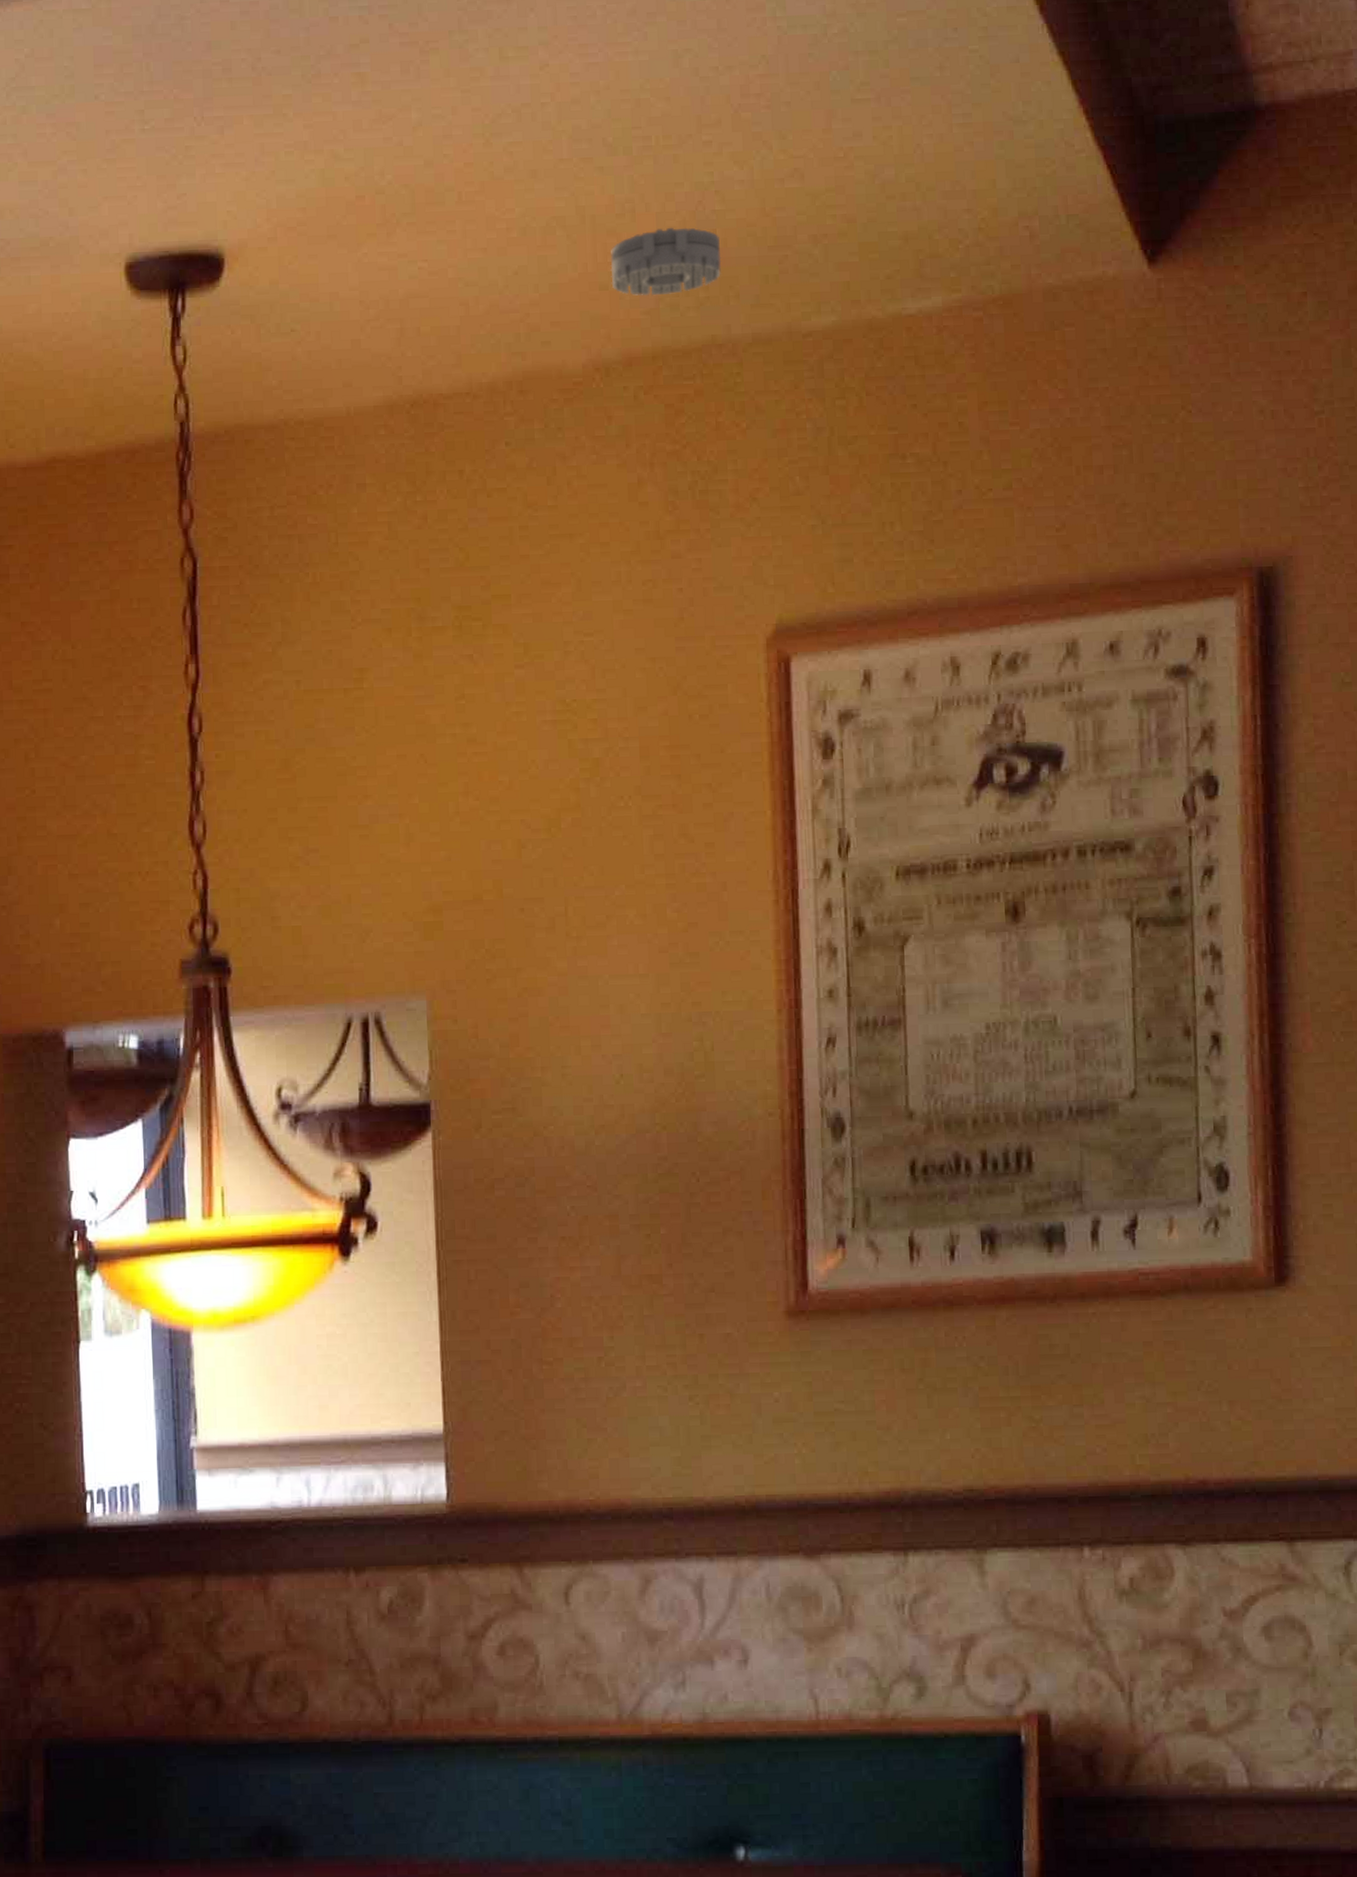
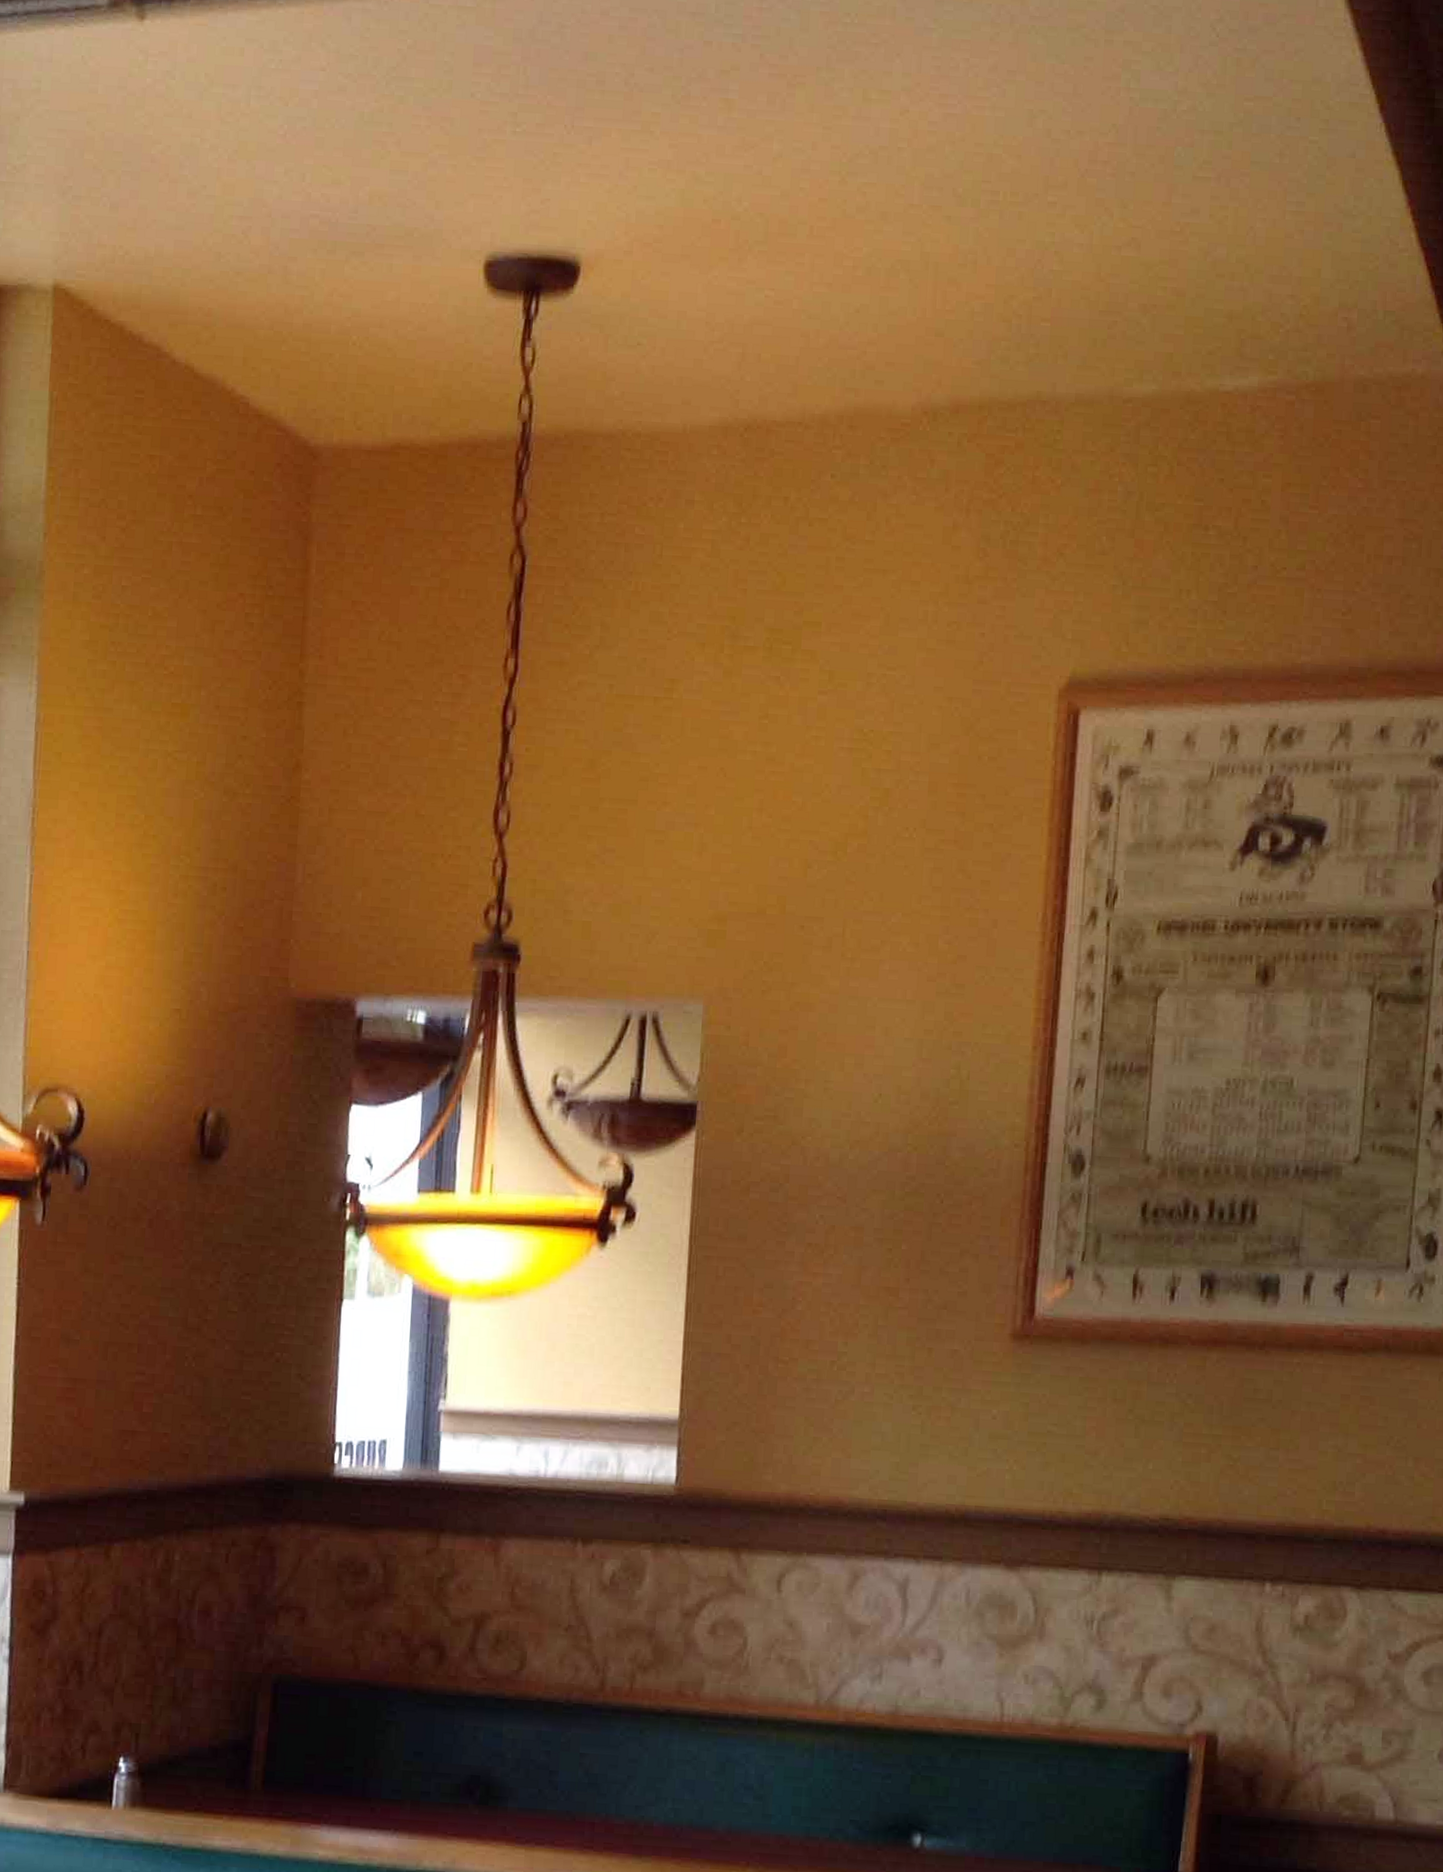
smoke detector: present [610,227,722,296] -> none [947,282,1054,347]

